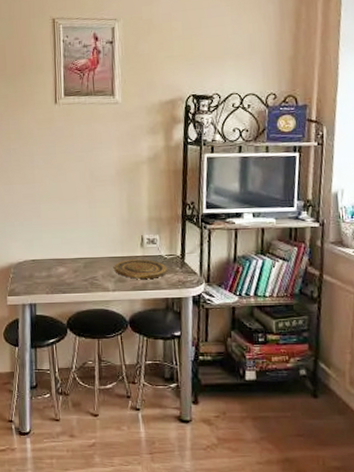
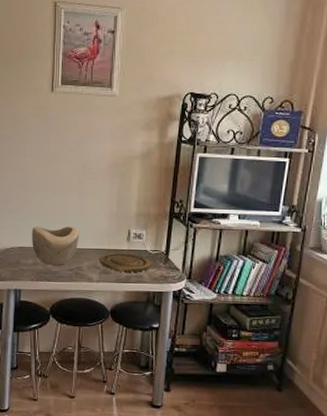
decorative bowl: none [44,235,92,276] -> present [32,226,79,265]

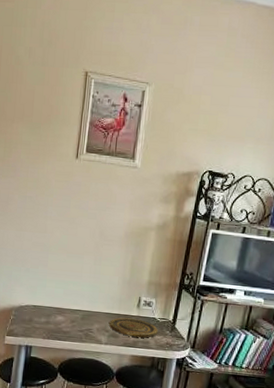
decorative bowl: present [32,226,79,265] -> none [46,287,92,326]

